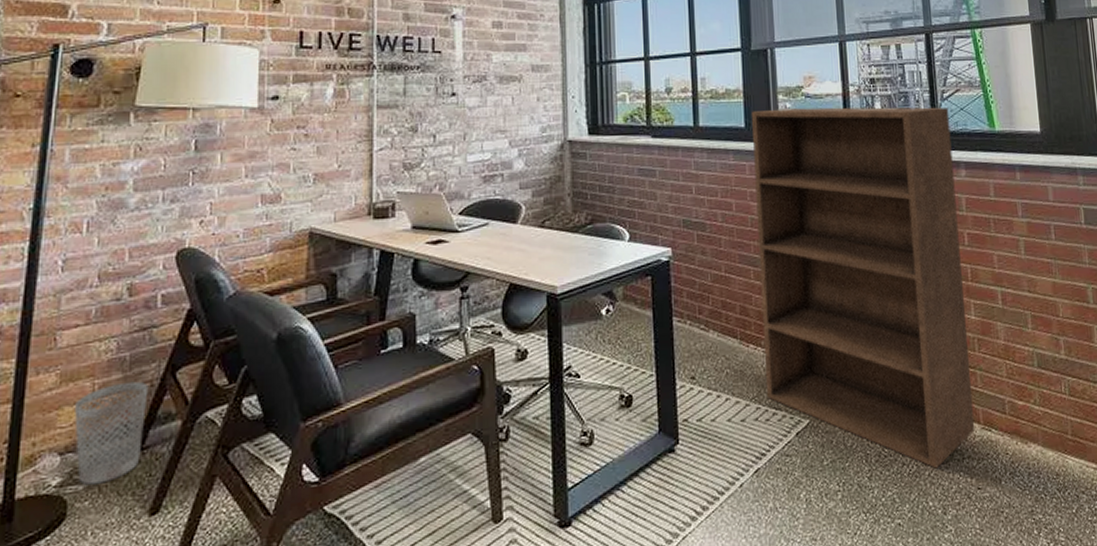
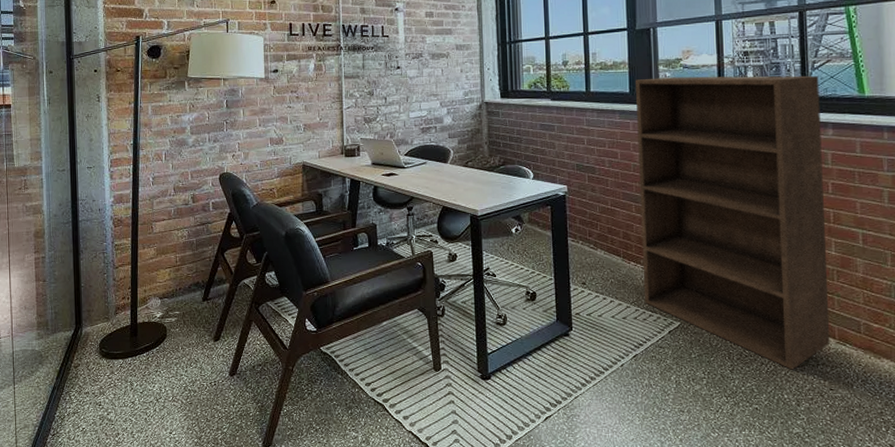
wastebasket: present [74,381,149,485] -> none [167,257,208,319]

